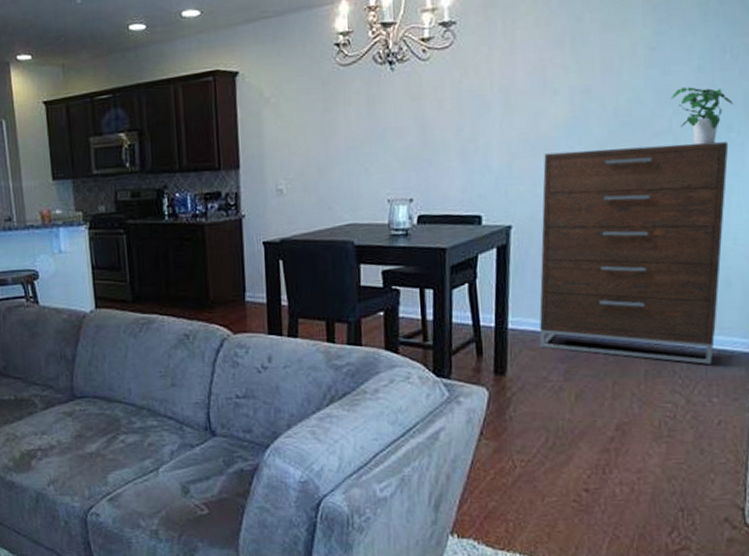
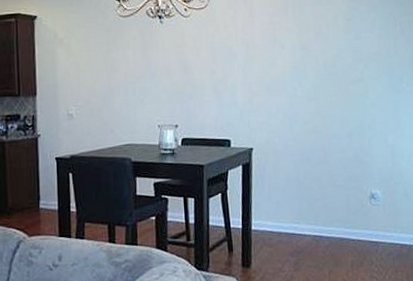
dresser: present [539,142,729,364] -> none [275,90,402,256]
potted plant: present [670,87,733,146] -> none [361,49,403,92]

